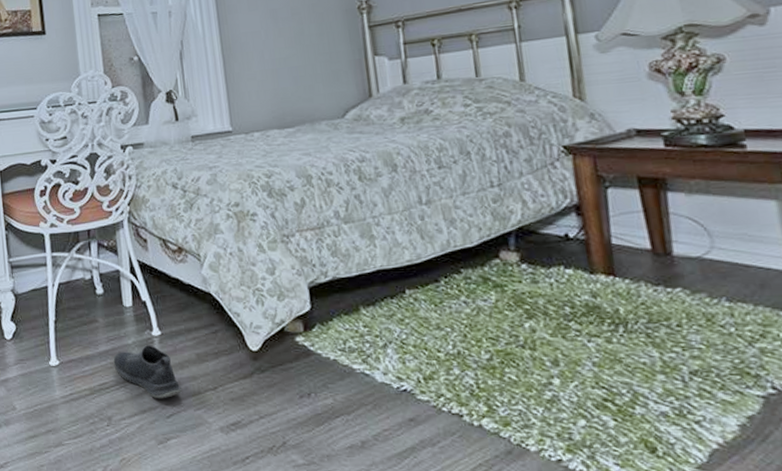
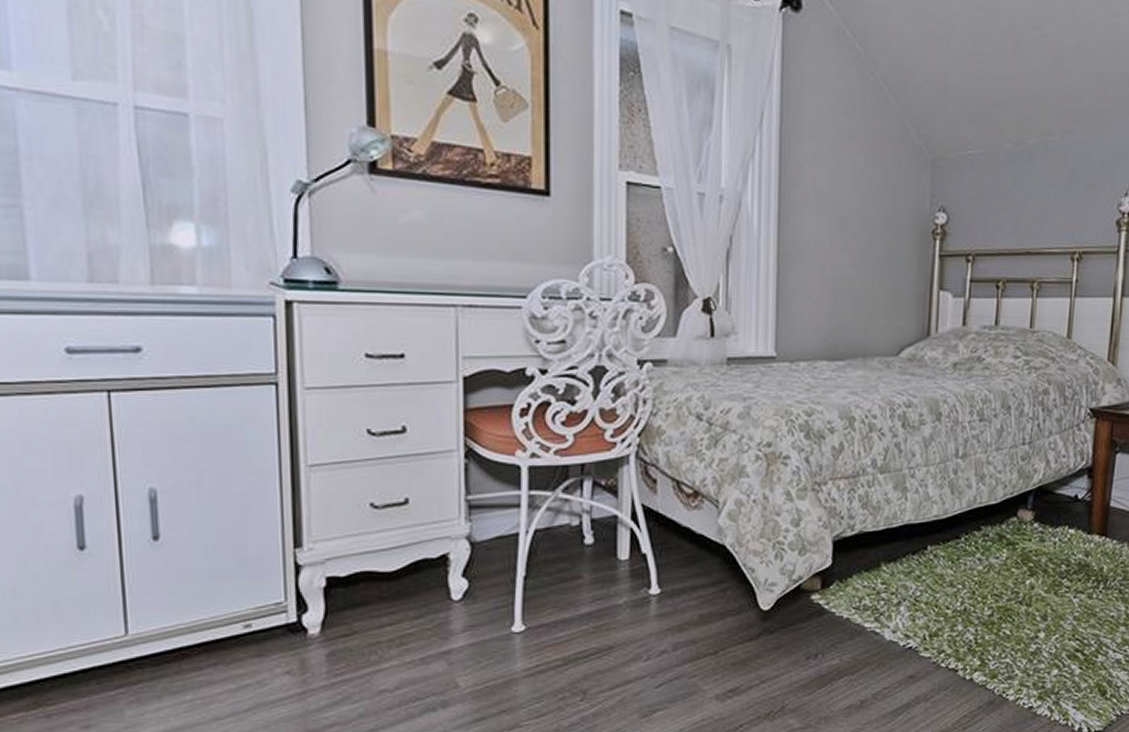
shoe: present [113,345,182,399] -> none [597,605,677,667]

